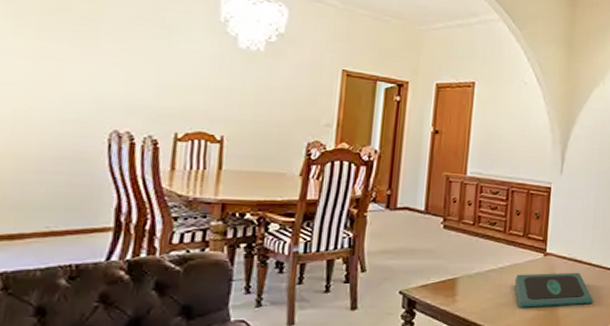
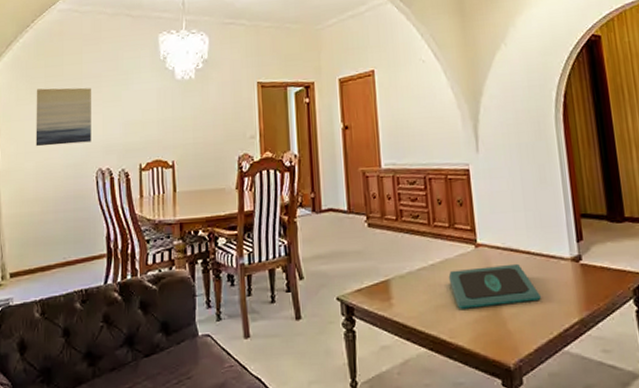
wall art: none [15,20,114,98] -> present [36,87,91,147]

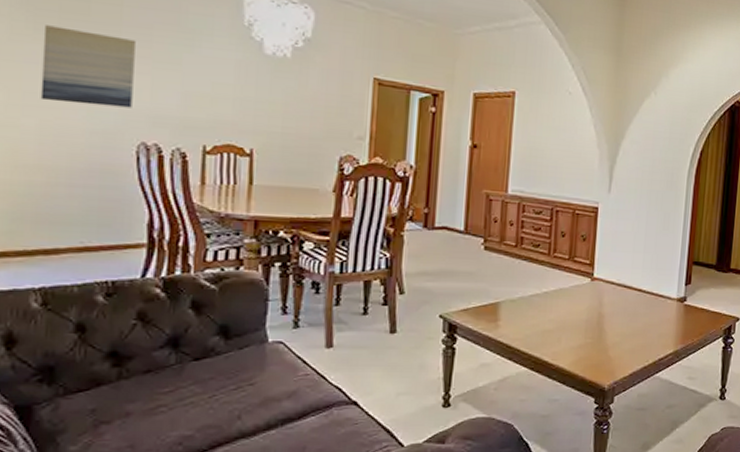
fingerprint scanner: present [448,263,541,309] -> none [560,298,644,335]

